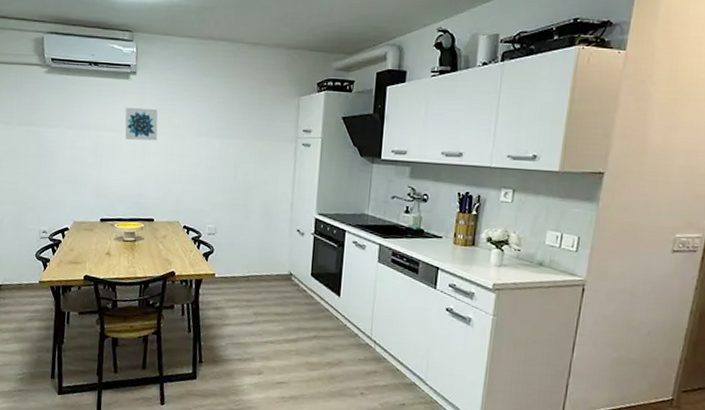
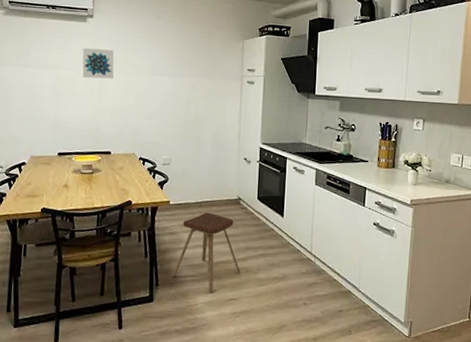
music stool: none [217,287,290,374] -> present [172,212,241,293]

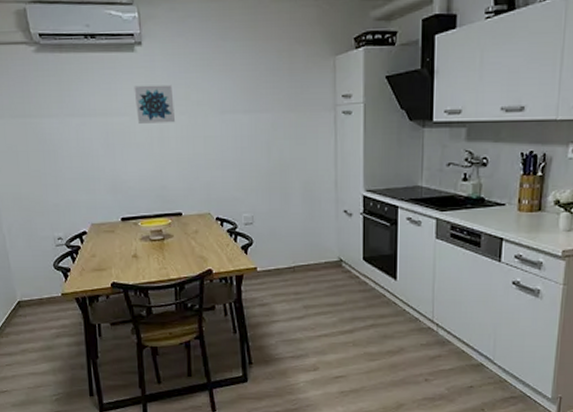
music stool: present [172,212,241,293] -> none [267,278,347,370]

